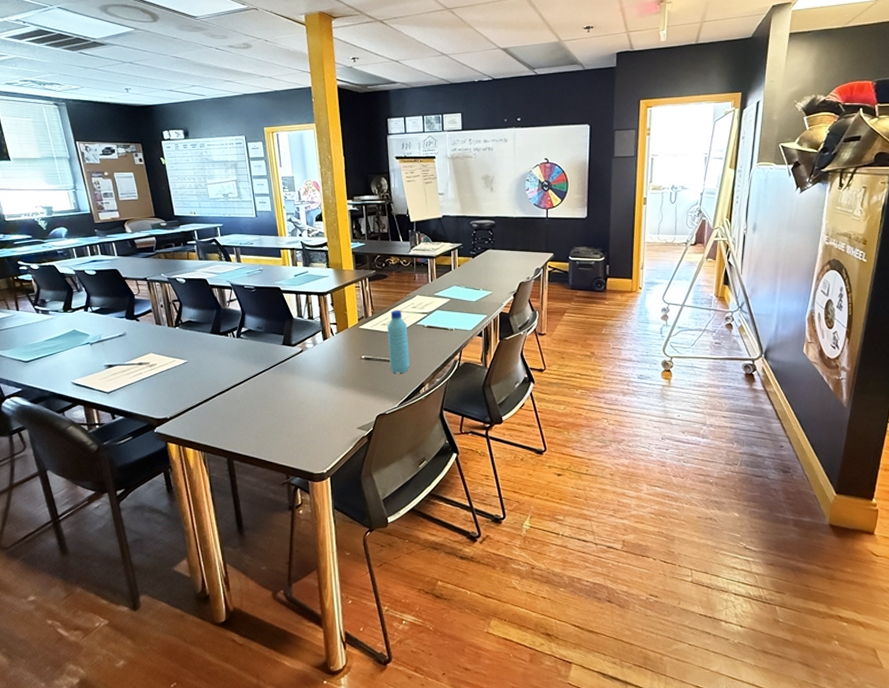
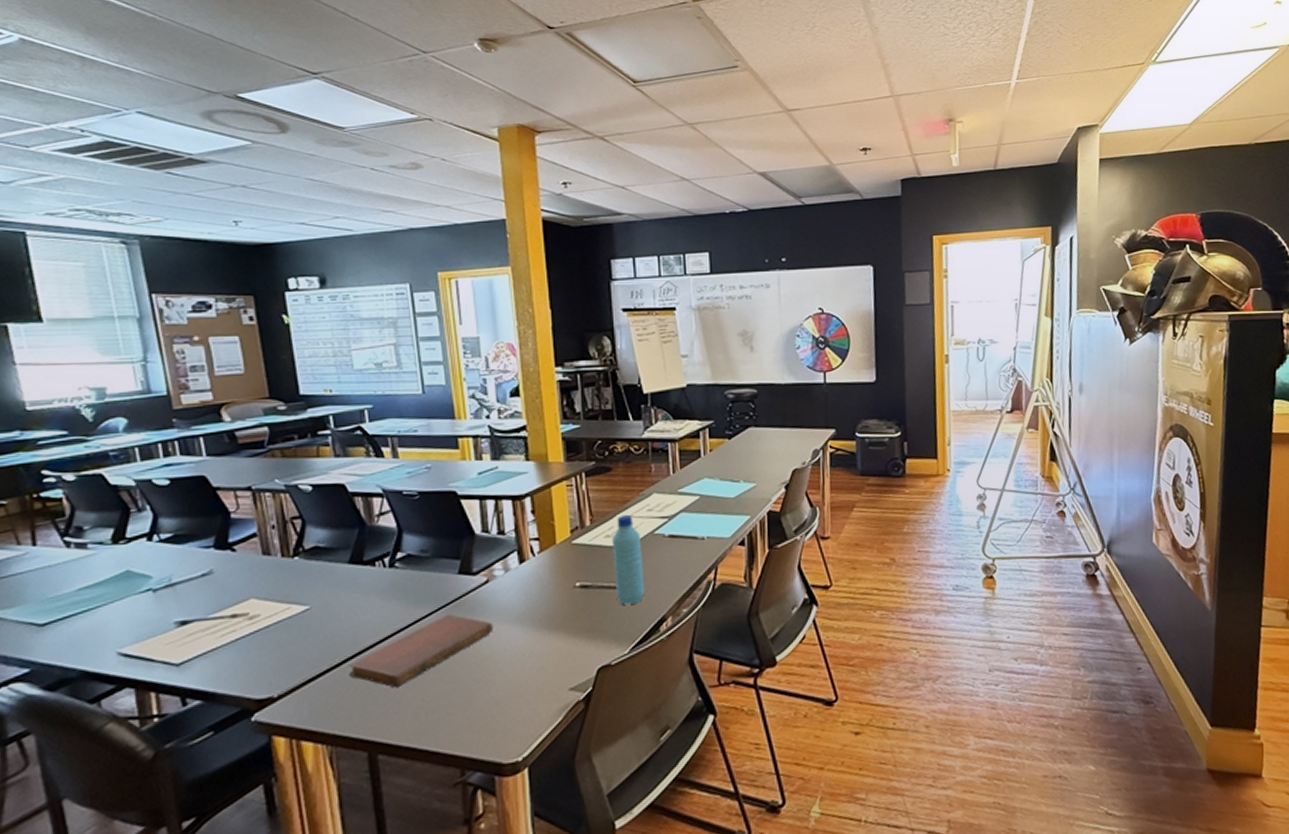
notebook: none [213,371,306,418] -> present [349,614,493,689]

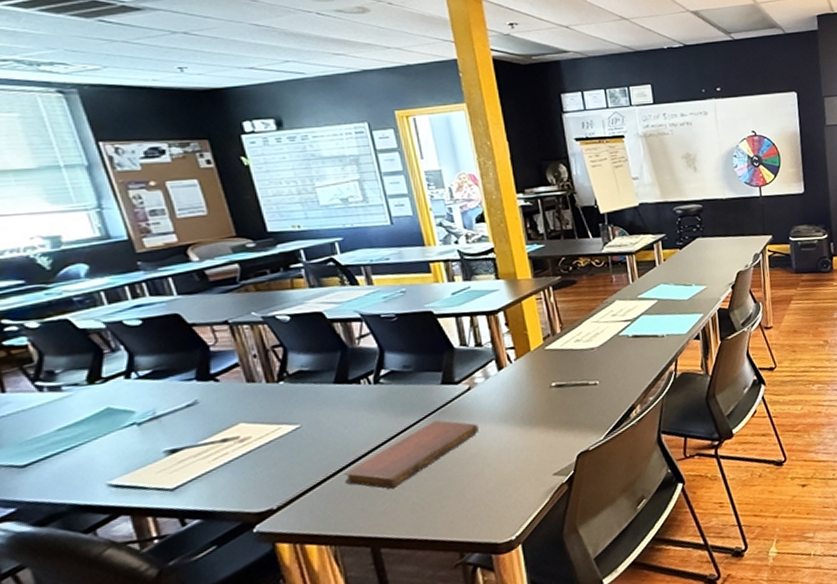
water bottle: present [612,515,644,605] -> none [582,321,614,399]

